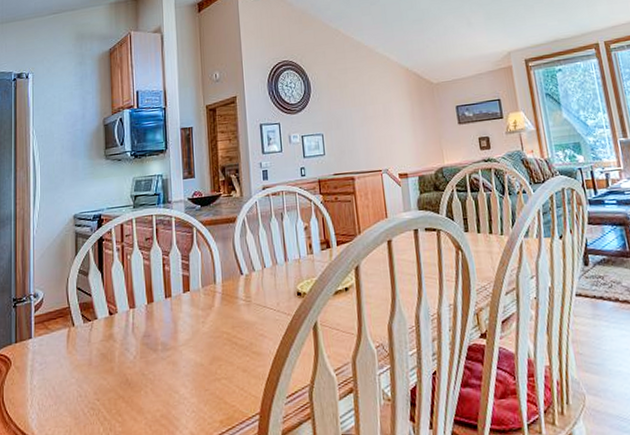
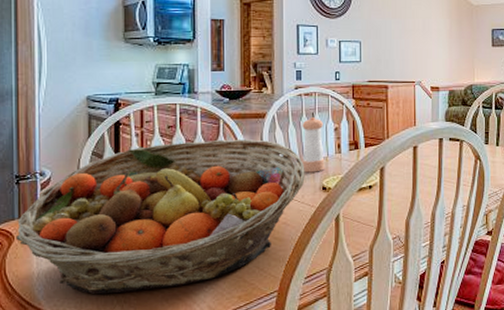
fruit basket: none [13,245,279,422] -> present [16,139,305,295]
pepper shaker: none [272,216,298,278] -> present [302,116,325,173]

